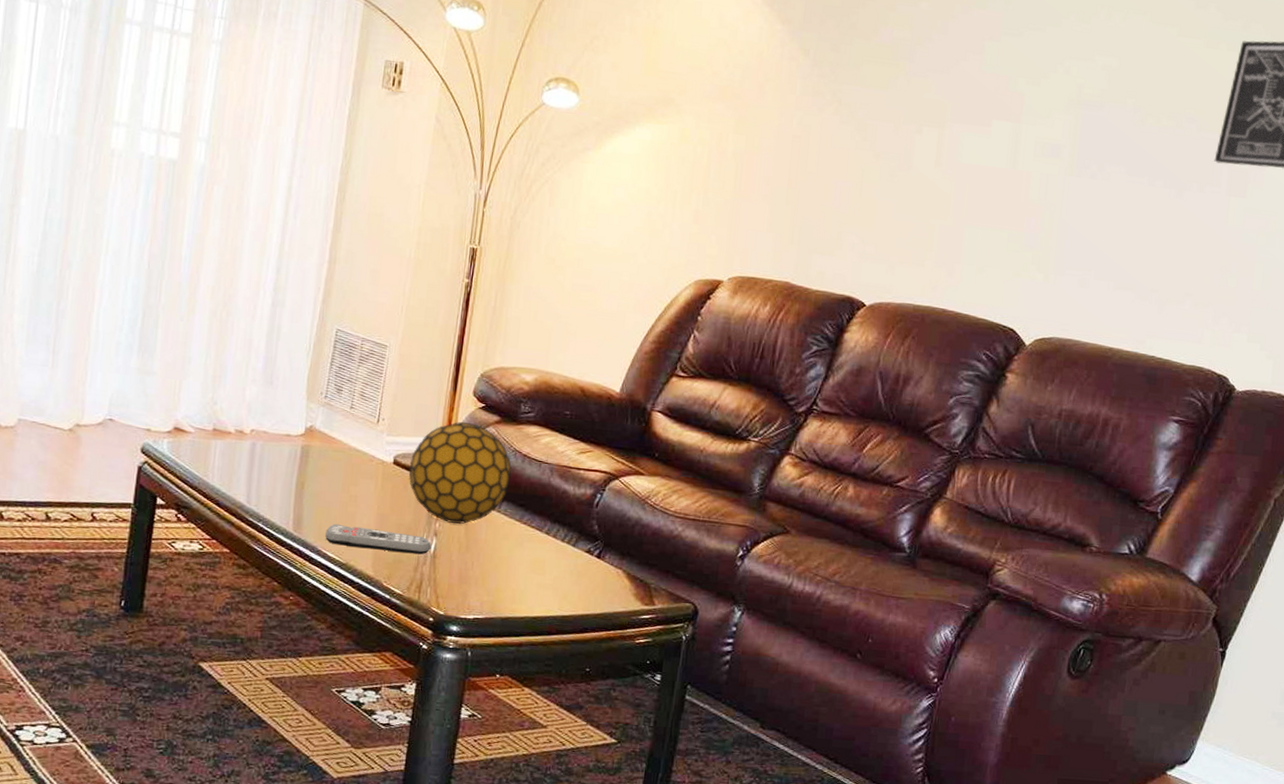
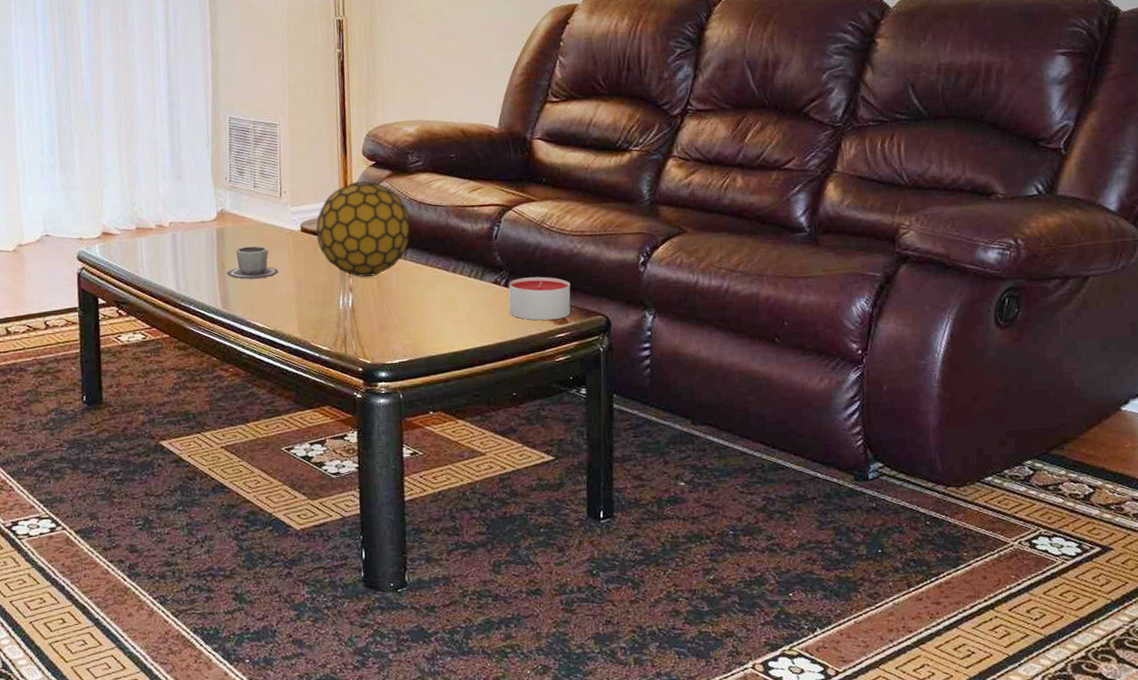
cup: none [304,469,362,507] -> present [226,246,279,279]
remote control: present [325,523,432,555] -> none [251,294,349,315]
candle: none [597,551,665,600] -> present [508,276,571,321]

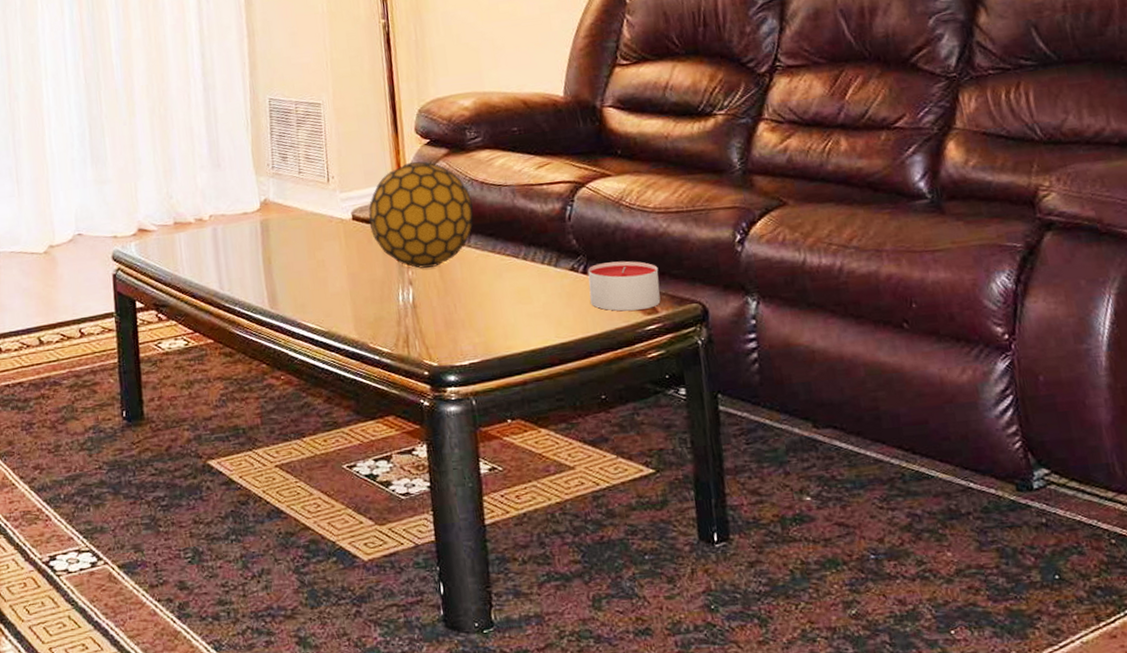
cup: present [226,246,279,279] -> none [273,237,330,275]

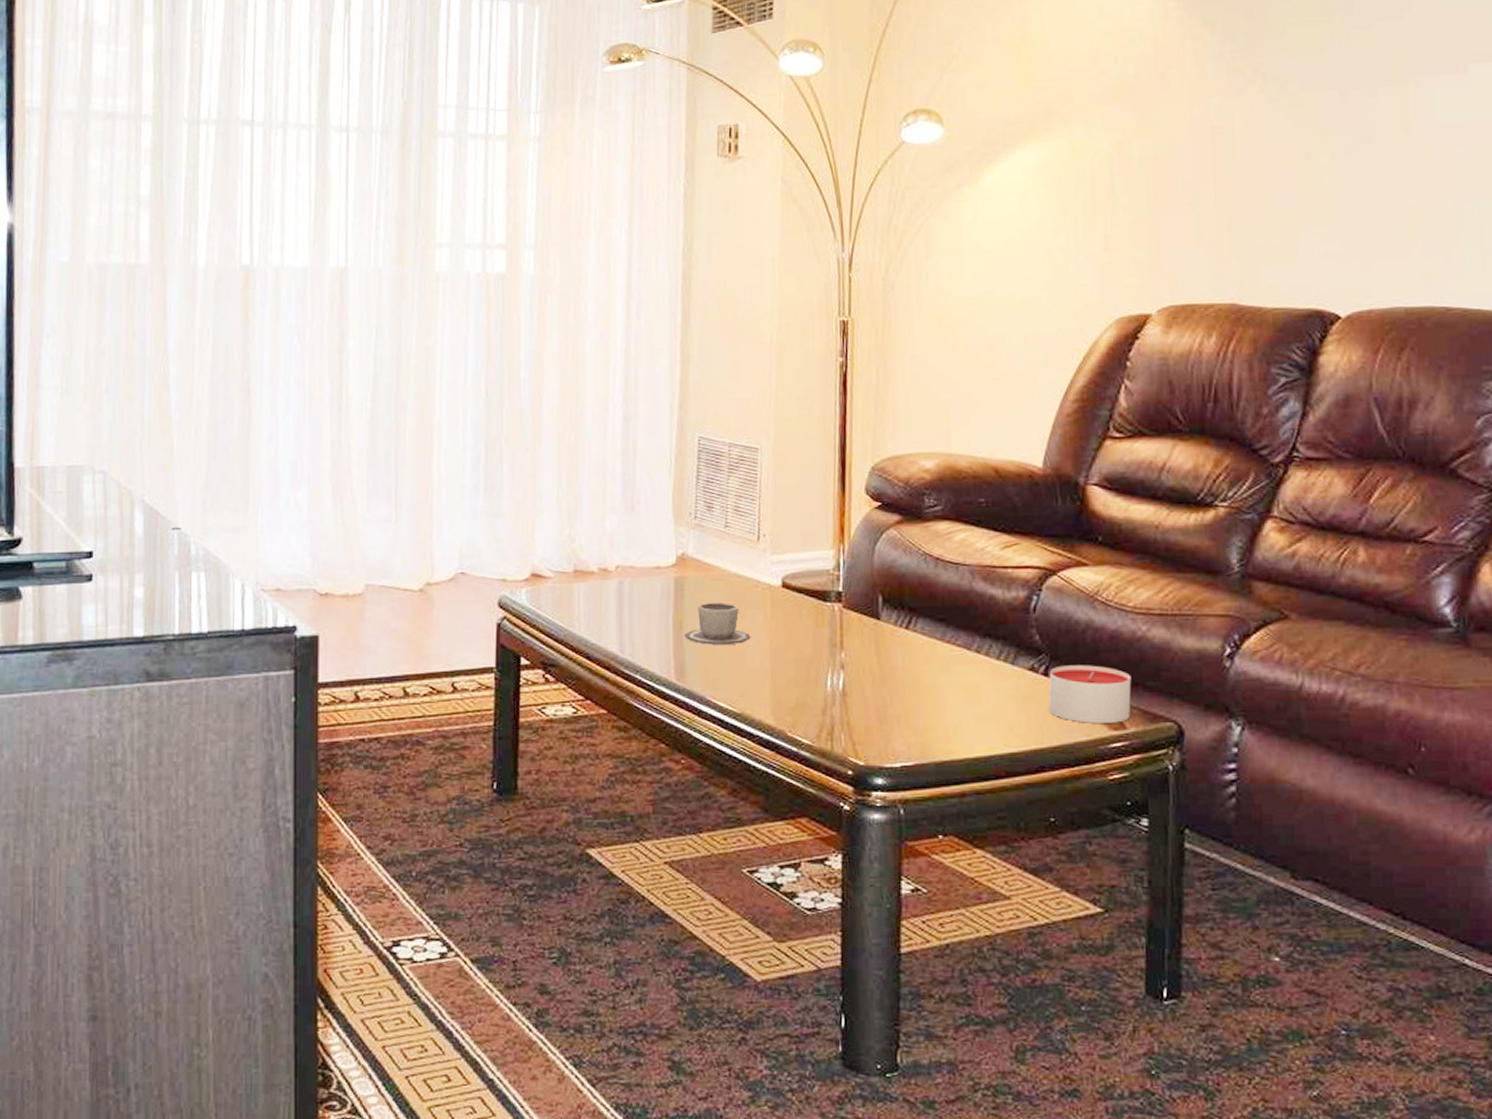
cup: none [273,237,330,275] -> present [684,602,751,645]
decorative ball: present [368,161,474,269] -> none [801,526,925,651]

